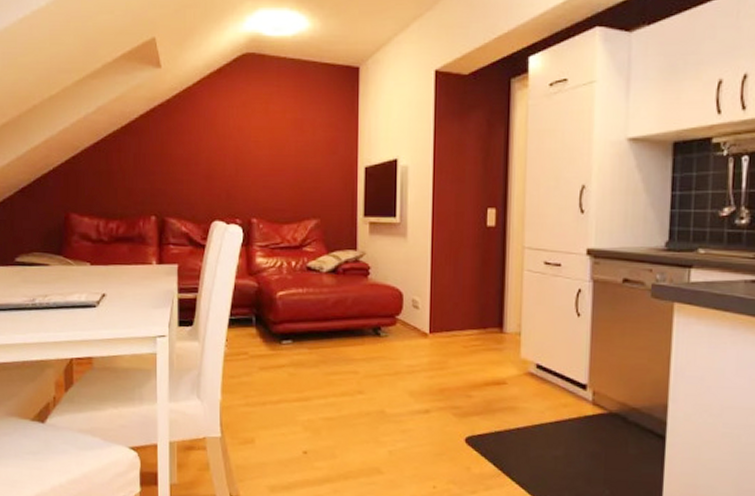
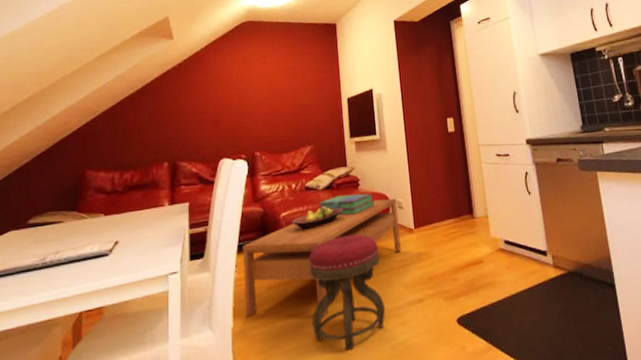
coffee table: none [233,294,412,409] -> present [242,198,401,318]
fruit bowl: none [288,292,349,315] -> present [291,206,344,230]
stool: none [304,327,385,446] -> present [309,234,385,350]
stack of books: none [321,282,385,306] -> present [319,193,375,216]

